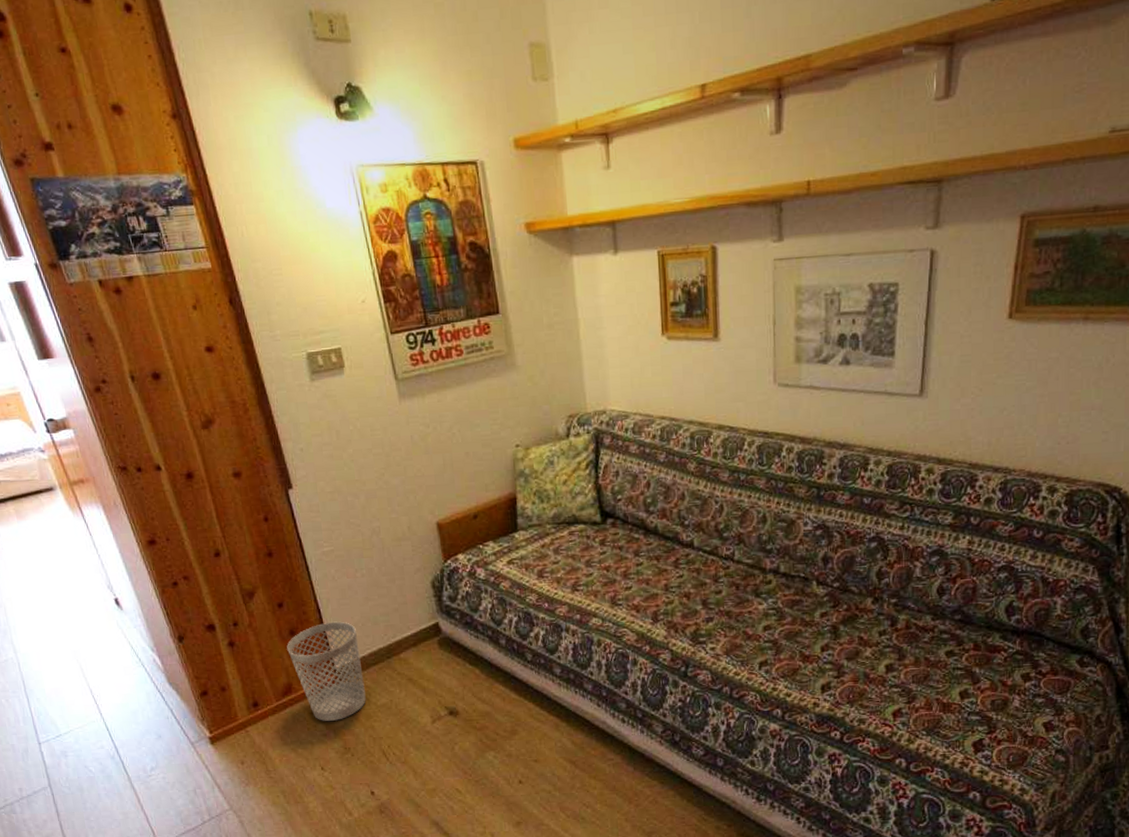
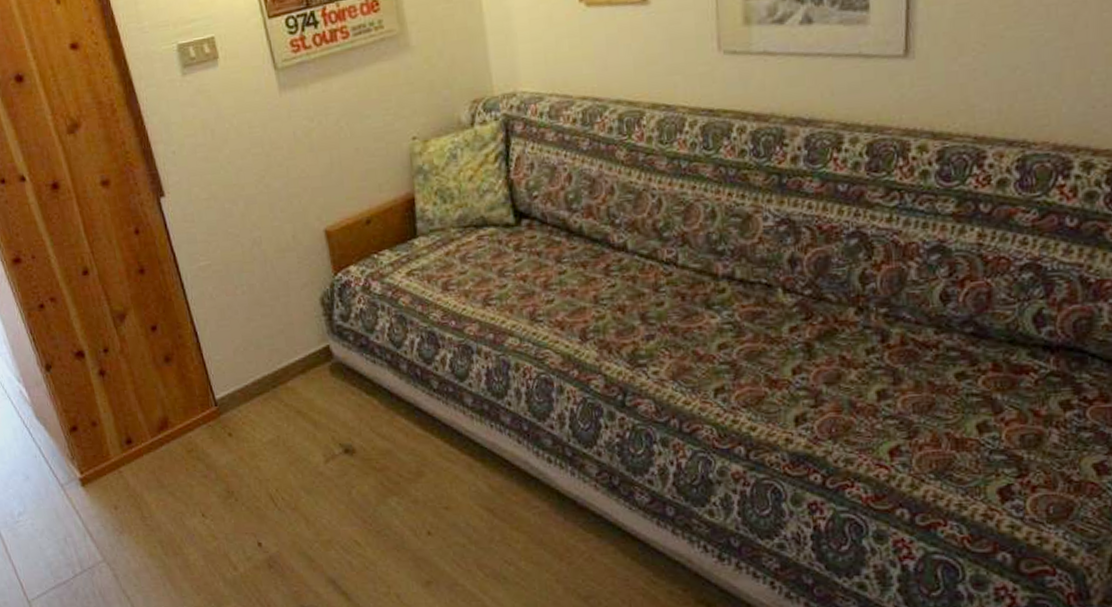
wastebasket: present [287,621,366,721] -> none [161,345,250,461]

